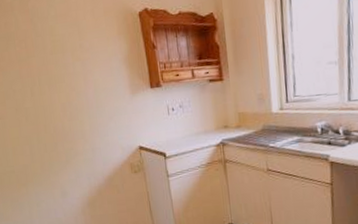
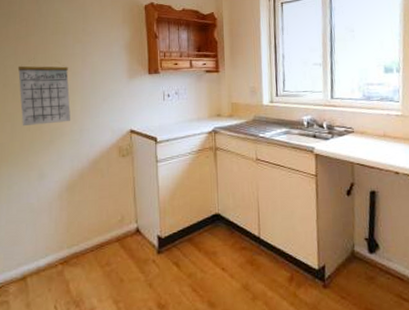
calendar: none [25,86,82,149] -> present [17,65,71,127]

